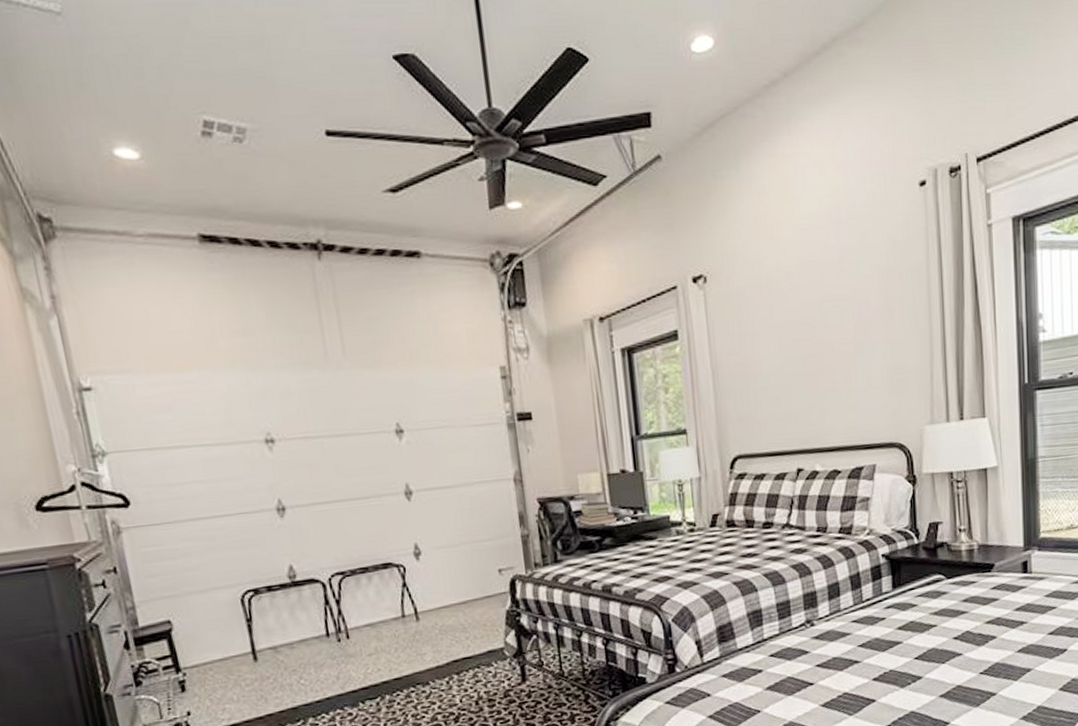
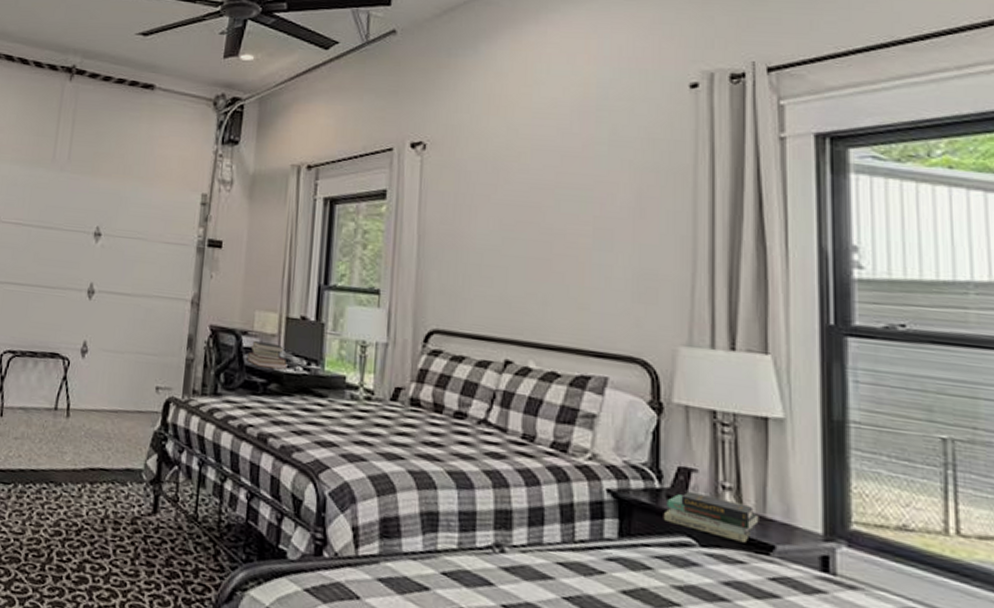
books: none [921,539,984,568] -> present [663,491,759,543]

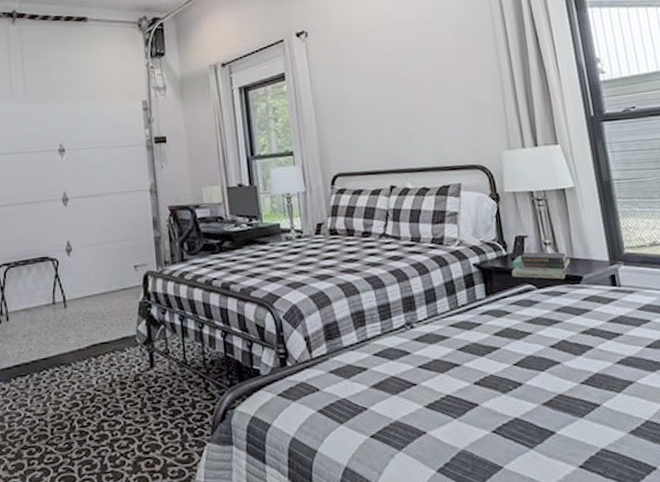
books: present [248,341,287,370] -> none [203,210,235,231]

